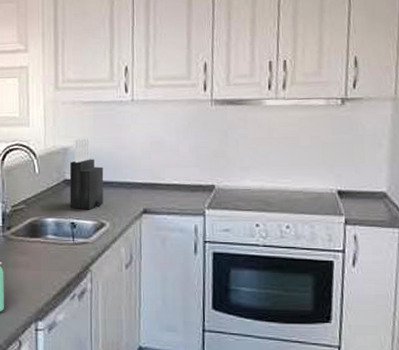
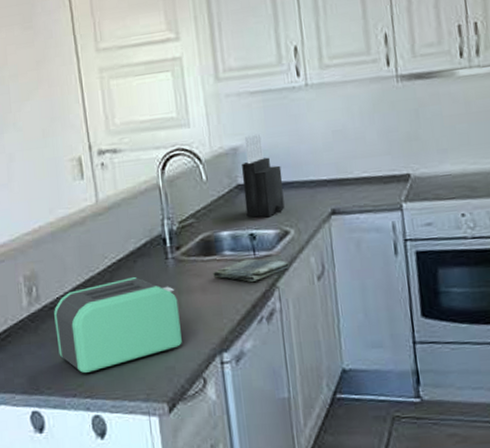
dish towel: none [35,244,103,263] -> present [212,258,291,282]

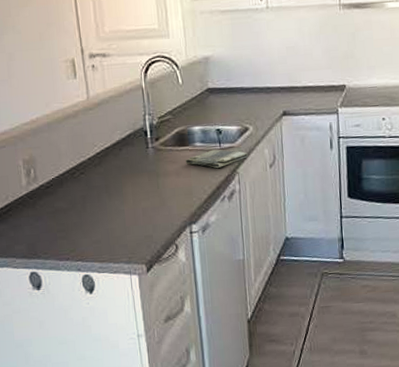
toaster: present [54,277,182,374] -> none [50,163,159,241]
knife block: present [242,132,285,218] -> none [212,45,246,116]

